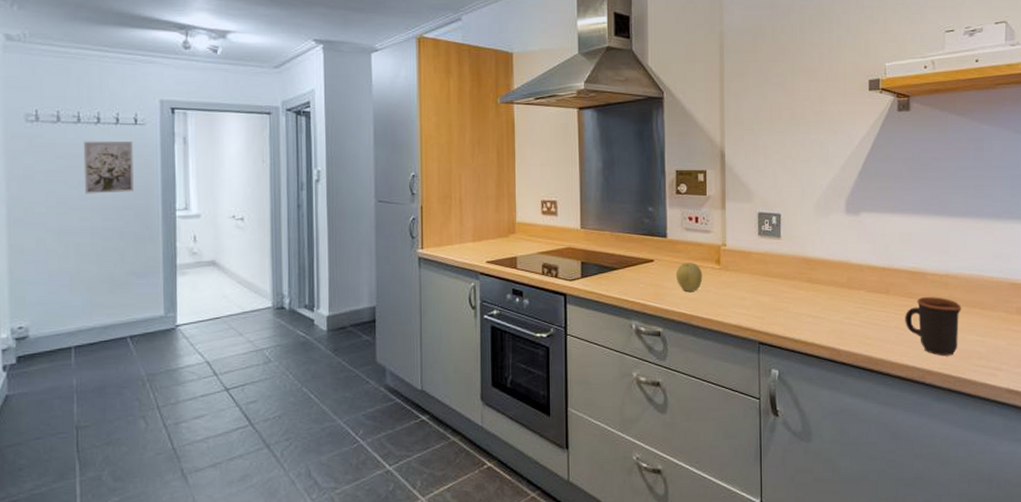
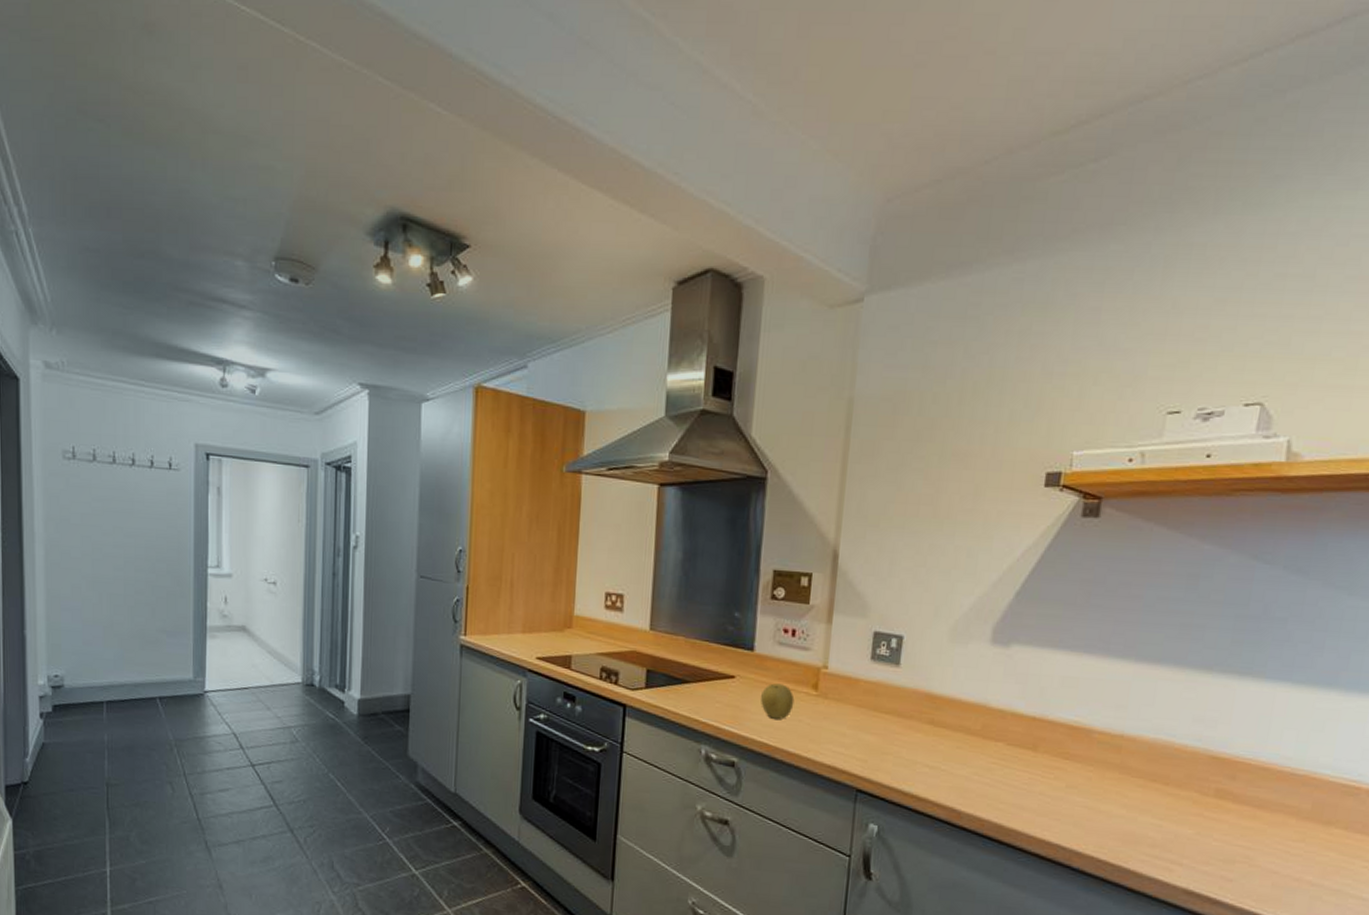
wall art: present [83,140,134,194] -> none [118,484,166,544]
mug: present [905,297,961,356] -> none [1054,760,1136,838]

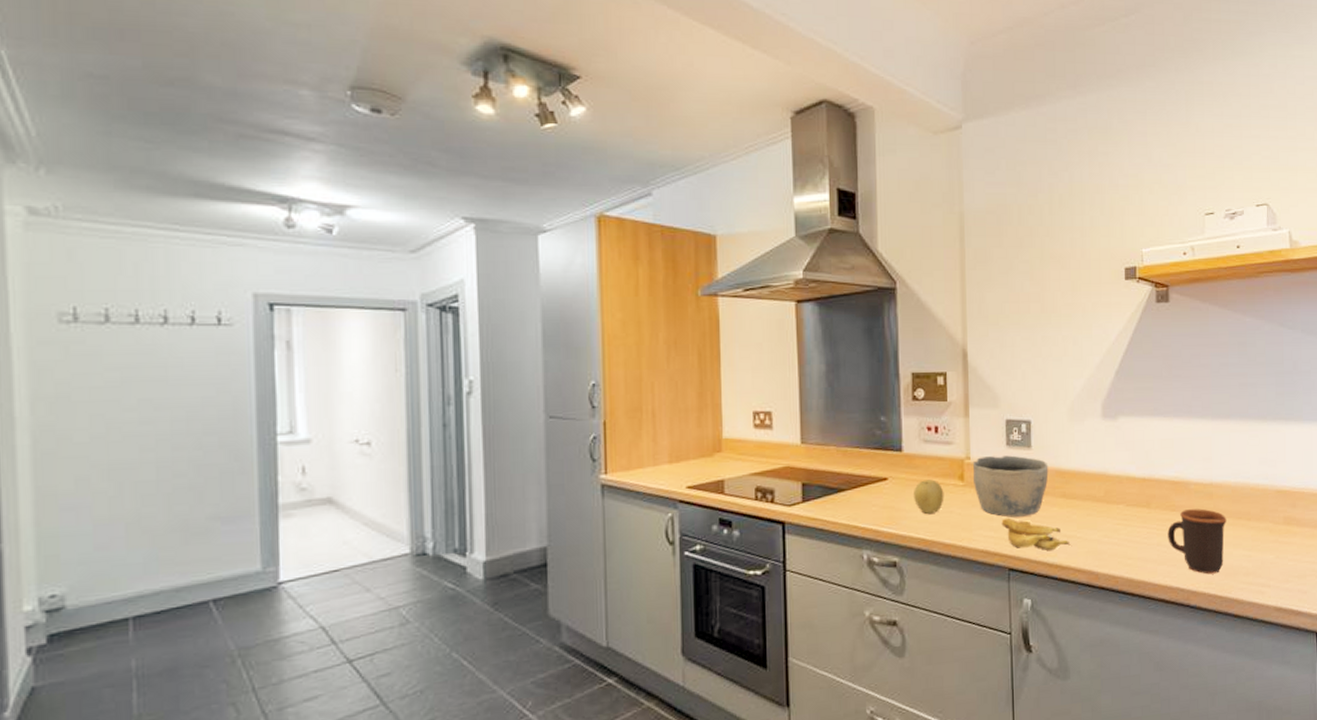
bowl: none [827,668,918,738] -> present [972,455,1049,518]
banana: none [854,736,933,778] -> present [1001,517,1071,550]
mug: none [1054,760,1136,838] -> present [1167,508,1227,575]

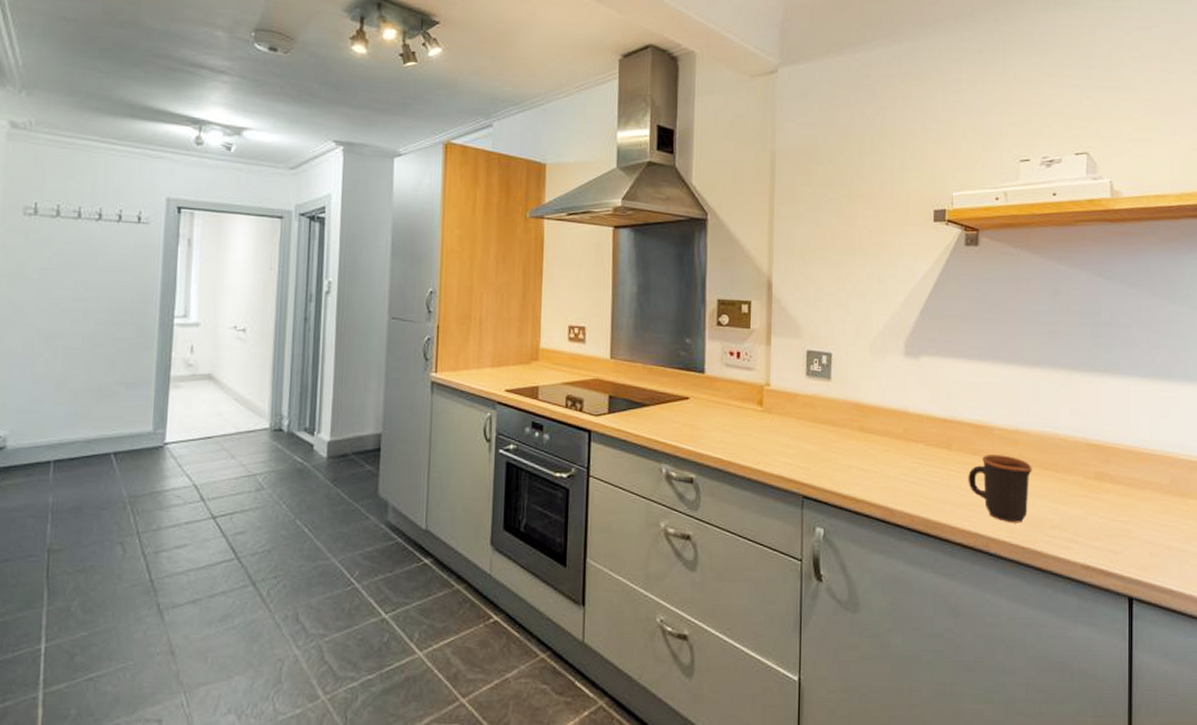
fruit: present [913,479,944,515] -> none [712,402,743,436]
bowl: present [972,455,1049,518] -> none [771,384,847,446]
banana: present [1001,517,1071,550] -> none [798,446,867,482]

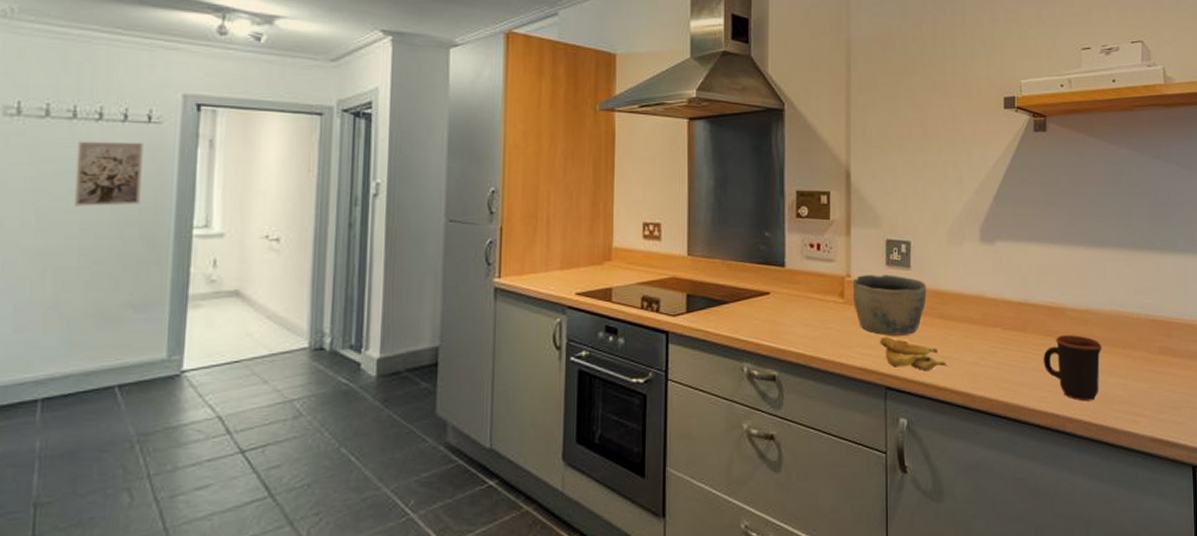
wall art: none [79,238,134,296] -> present [74,141,143,207]
bowl: none [771,384,847,446] -> present [852,275,927,336]
banana: none [798,446,867,482] -> present [880,336,947,370]

